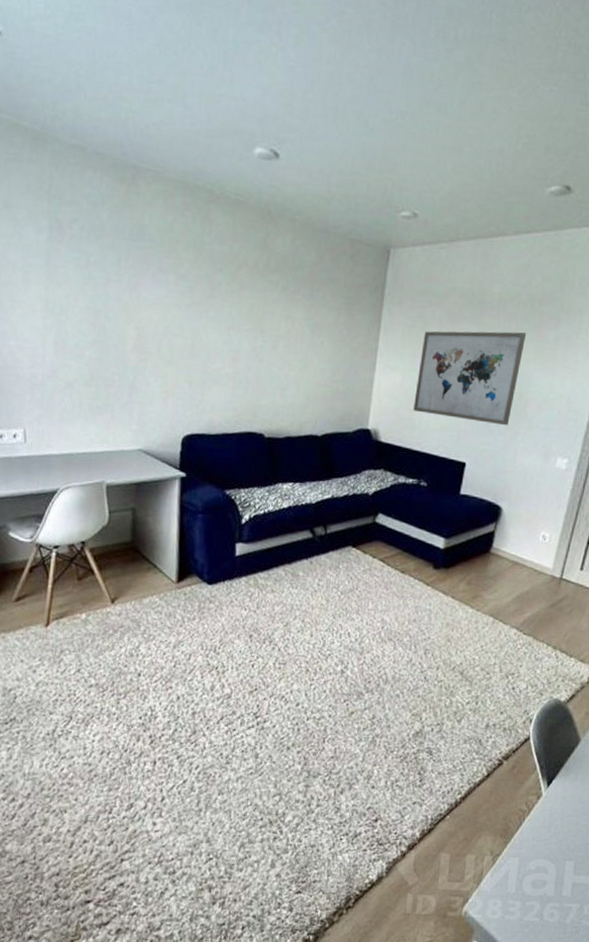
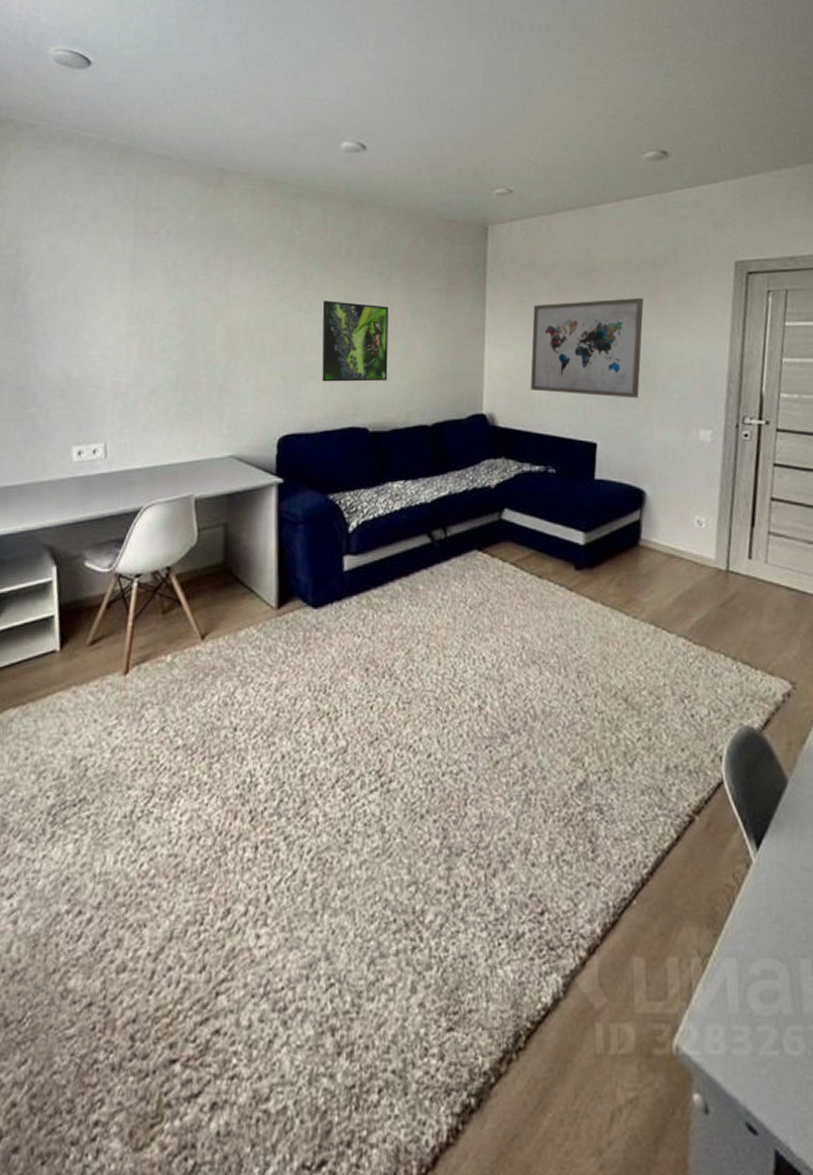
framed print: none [224,310,290,392] -> present [322,301,388,382]

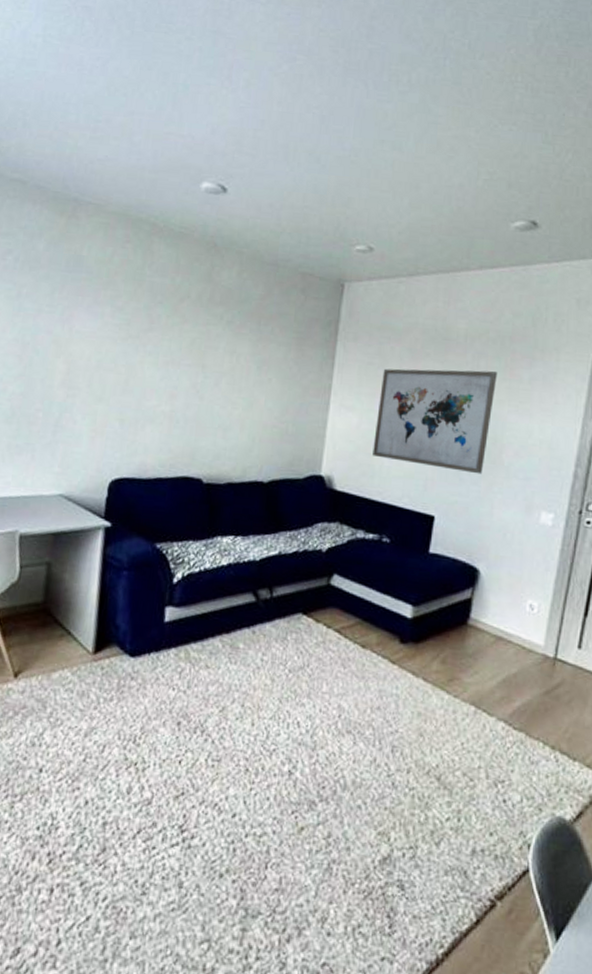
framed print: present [322,301,388,382] -> none [159,344,234,433]

